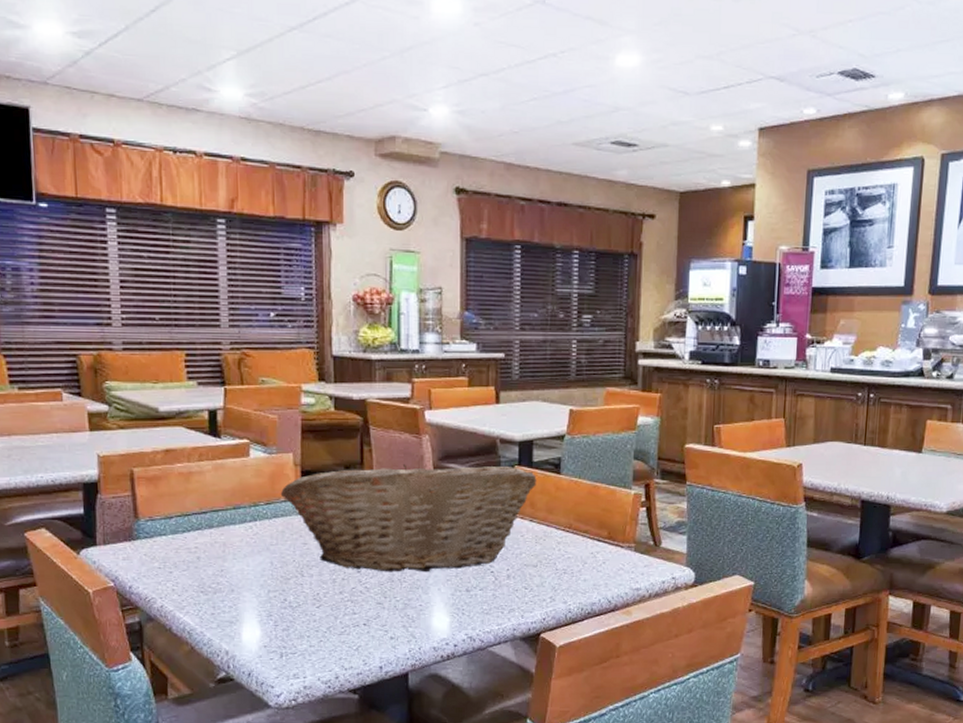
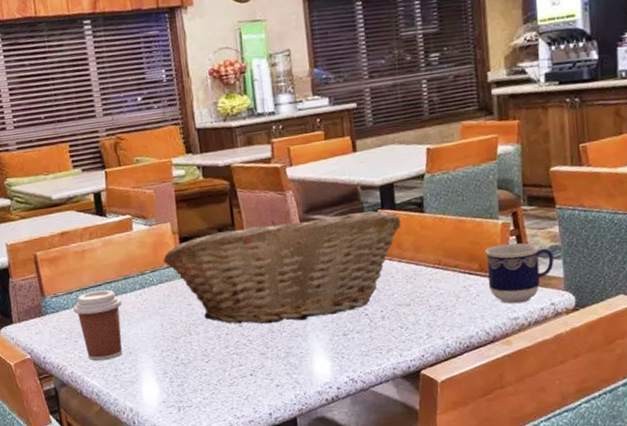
coffee cup: none [170,518,229,596] -> present [72,290,123,361]
cup: none [615,514,679,575] -> present [484,243,554,304]

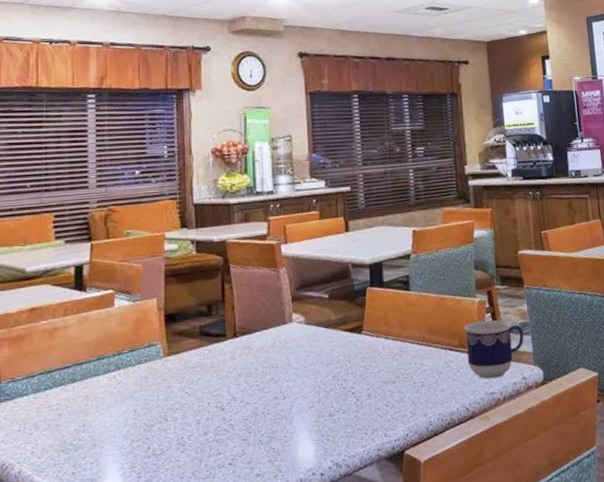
coffee cup: present [72,290,123,361] -> none [32,372,92,457]
fruit basket: present [163,210,401,324] -> none [144,288,389,407]

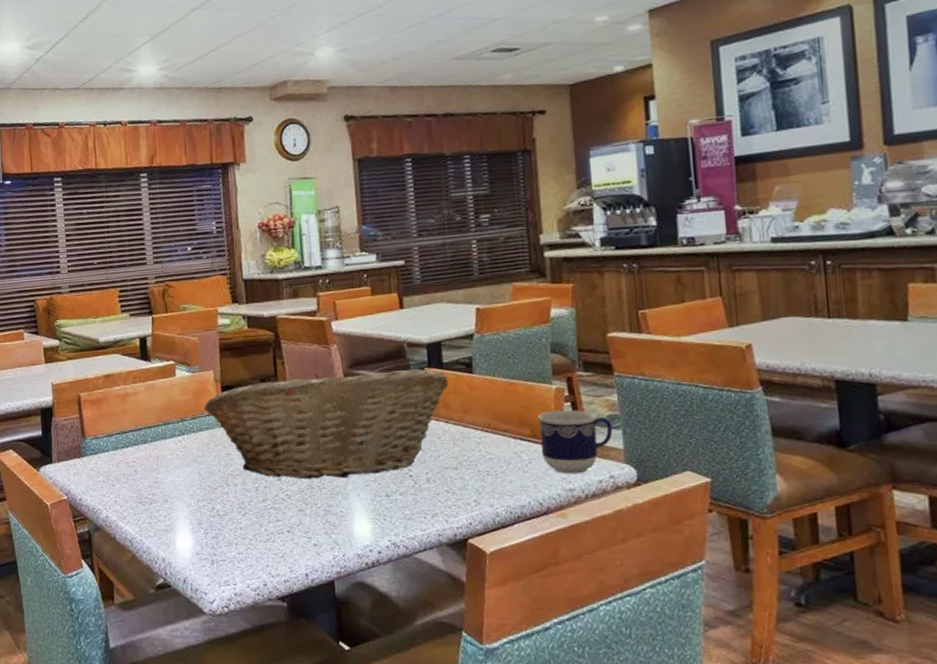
fruit basket: none [144,288,389,407] -> present [204,368,449,479]

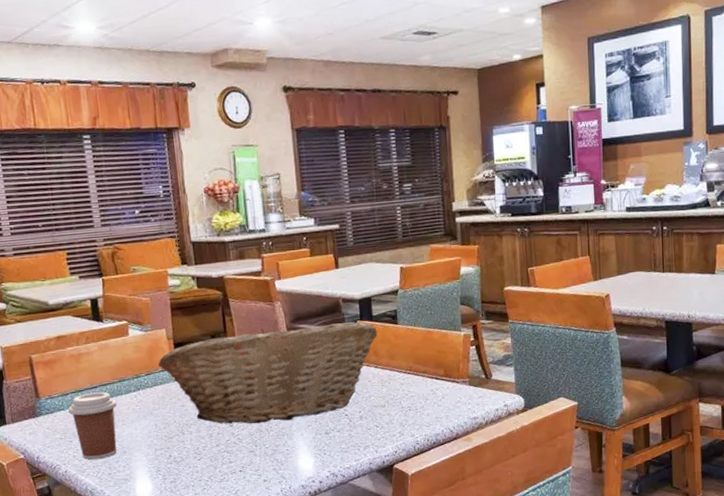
coffee cup: none [112,434,161,507] -> present [67,392,118,460]
cup: present [537,409,613,474] -> none [449,352,507,406]

